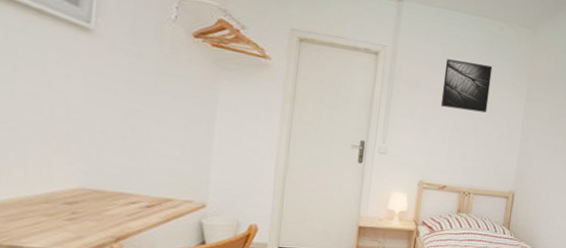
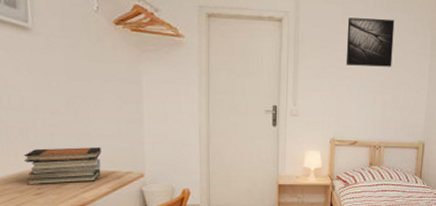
book stack: none [58,166,159,209] -> present [24,147,101,185]

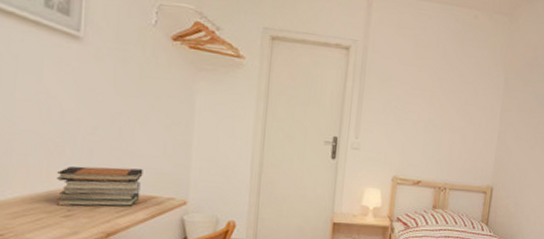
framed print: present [345,18,395,67] -> none [413,51,467,105]

